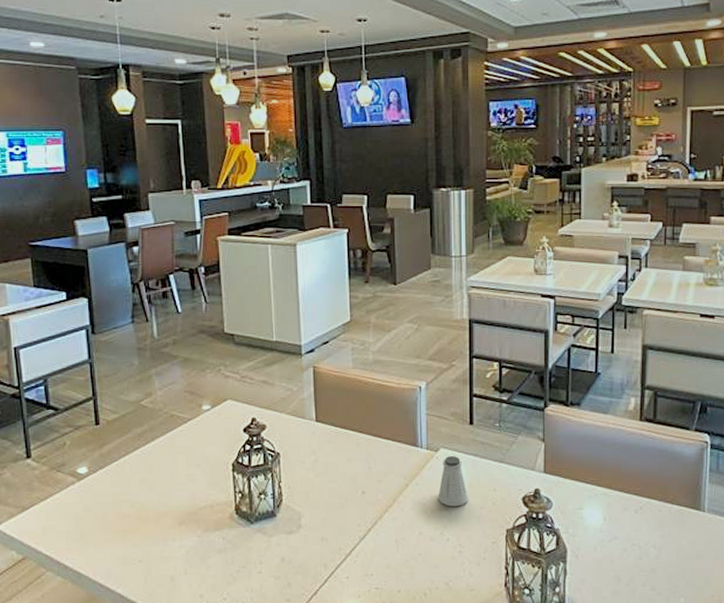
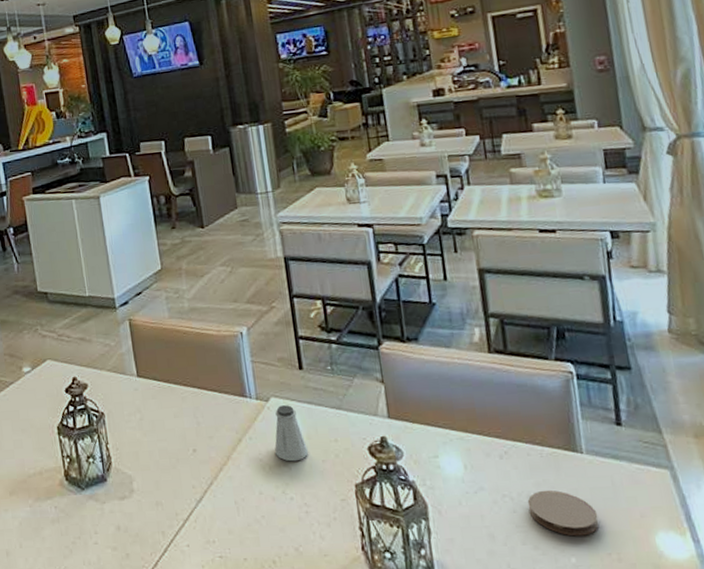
coaster: none [652,541,708,581] -> present [527,490,599,536]

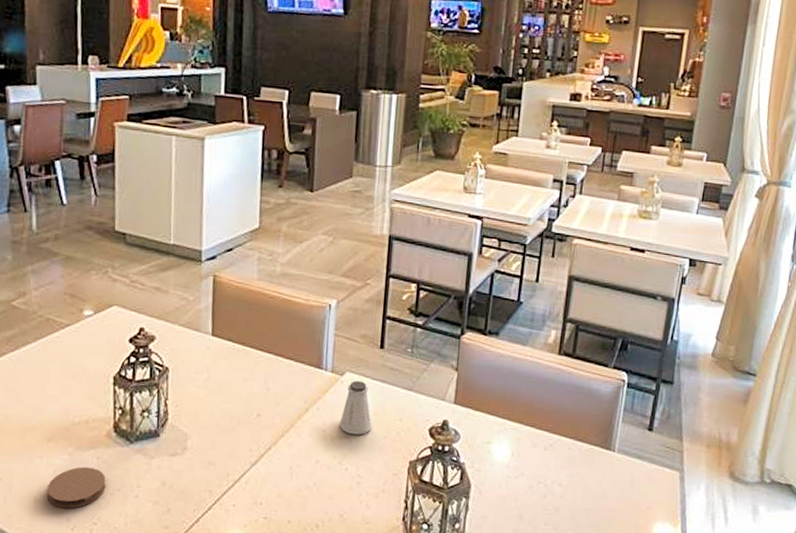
coaster: none [15,517,67,560] -> present [46,467,106,509]
coaster: present [527,490,599,536] -> none [557,480,613,521]

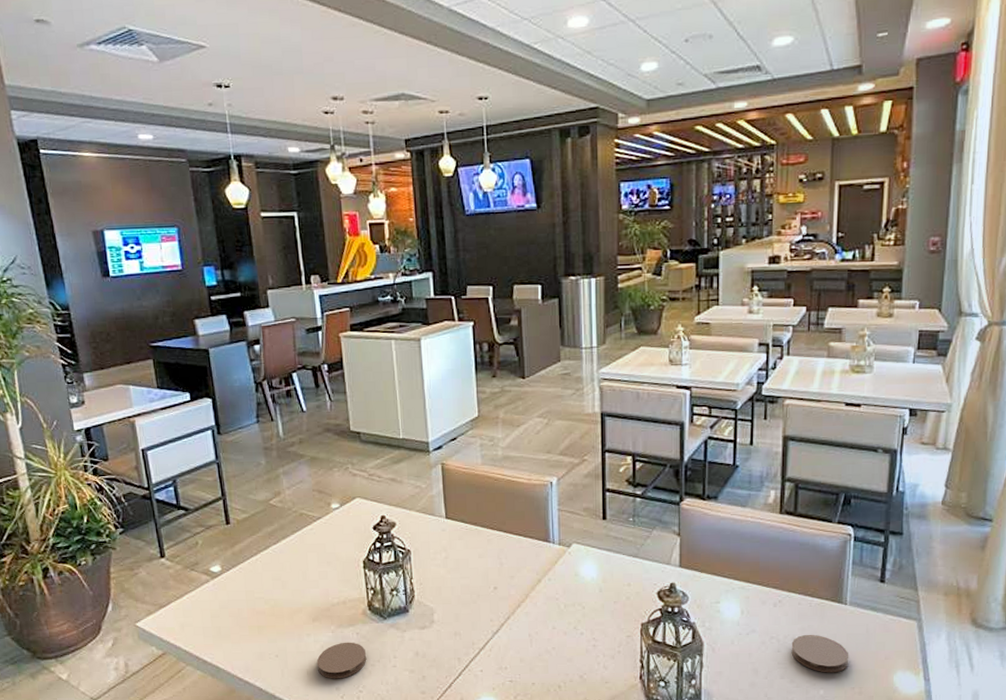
saltshaker: present [340,381,373,435] -> none [571,551,603,602]
coaster: none [557,480,613,521] -> present [791,634,849,673]

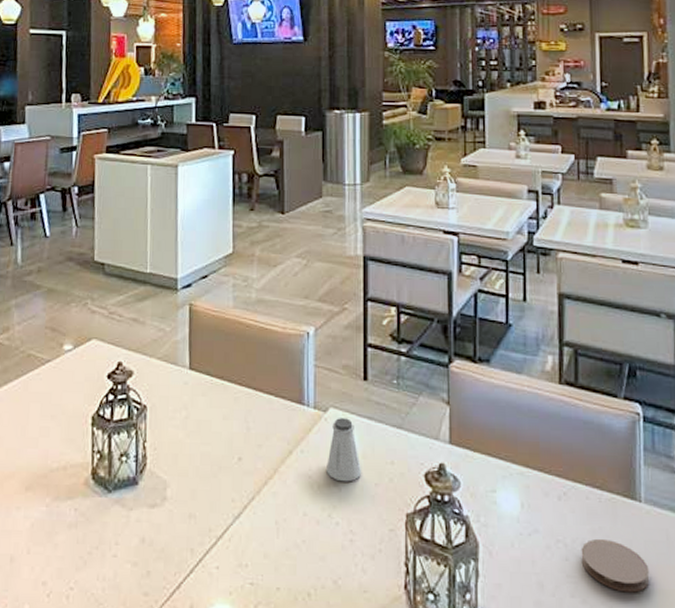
coaster: present [316,642,367,679] -> none [23,520,84,570]
saltshaker: none [571,551,603,602] -> present [327,418,362,482]

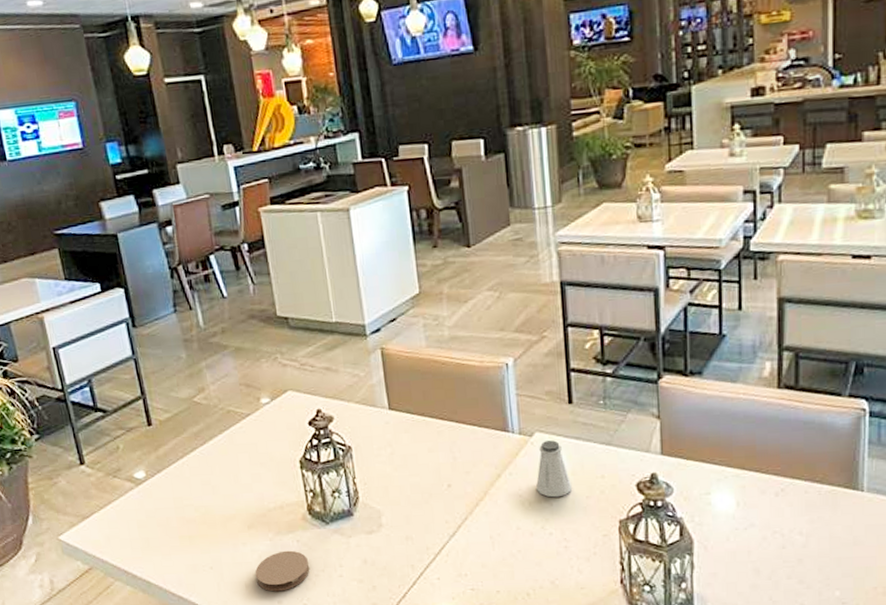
coaster: none [23,520,84,570] -> present [255,550,310,592]
coaster: present [581,538,650,593] -> none [798,526,869,571]

